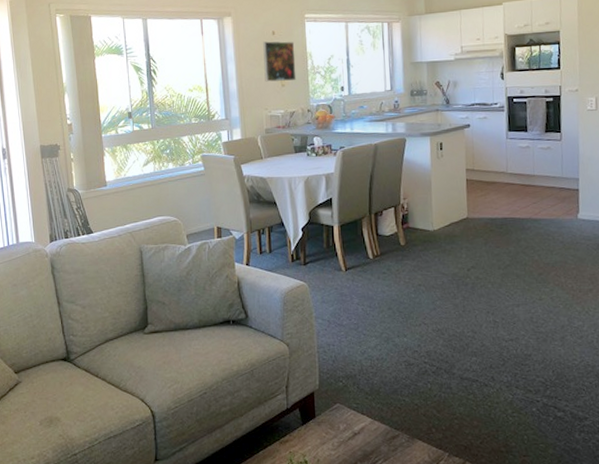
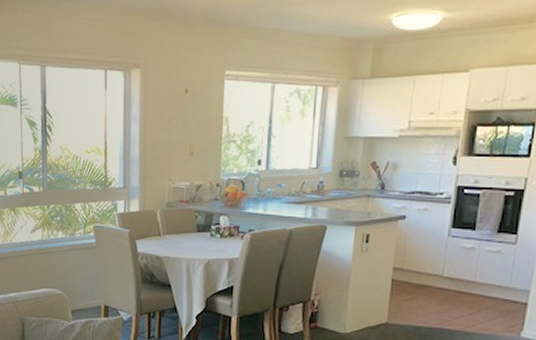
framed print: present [263,41,296,82] -> none [171,100,210,150]

